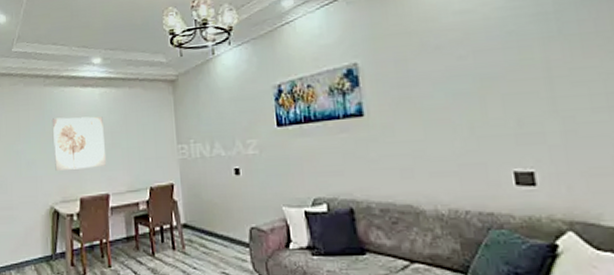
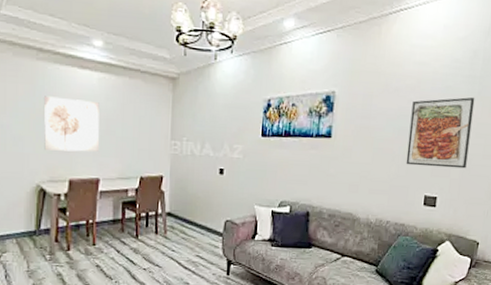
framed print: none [464,37,569,136] -> present [406,97,475,169]

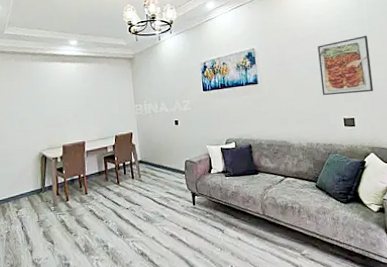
wall art: present [44,96,100,152] -> none [39,84,83,126]

